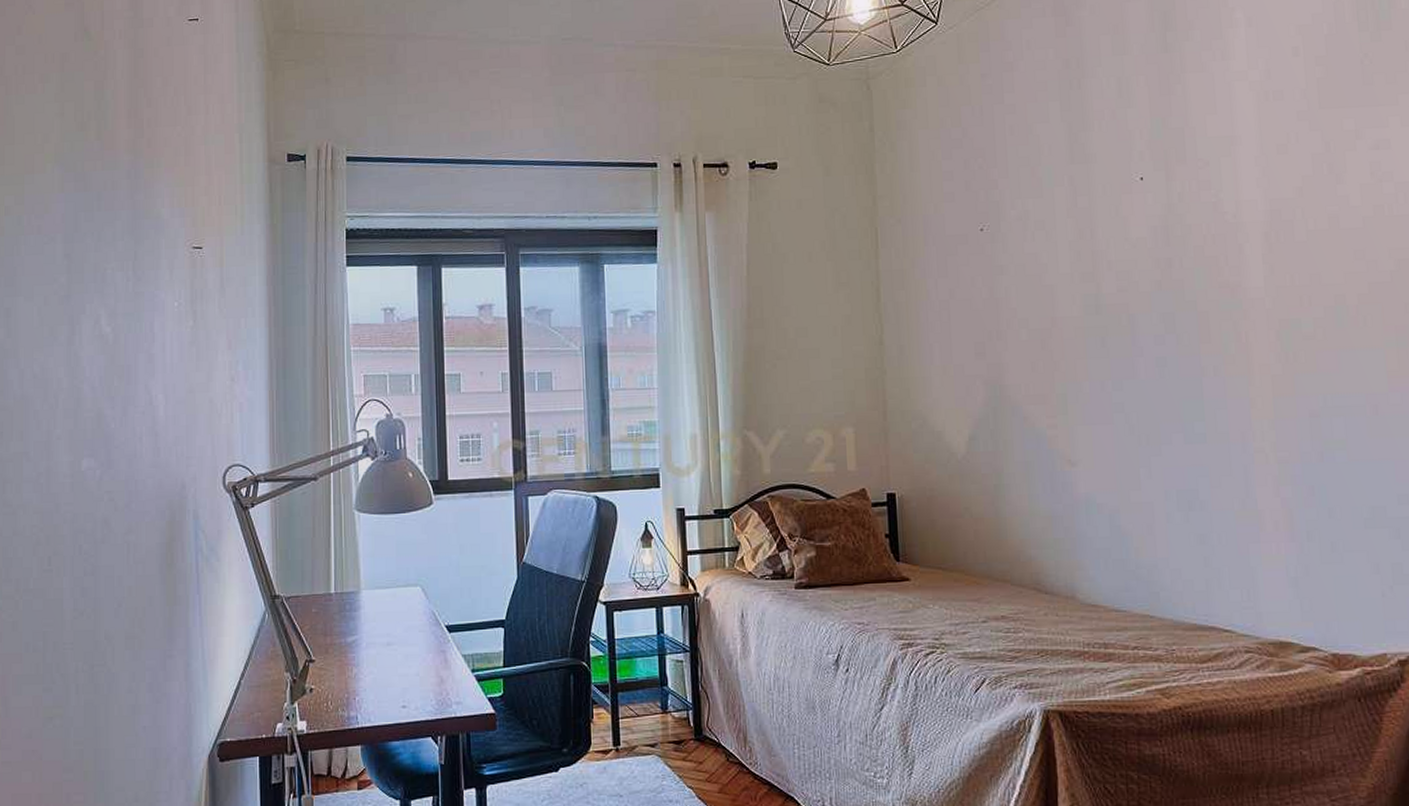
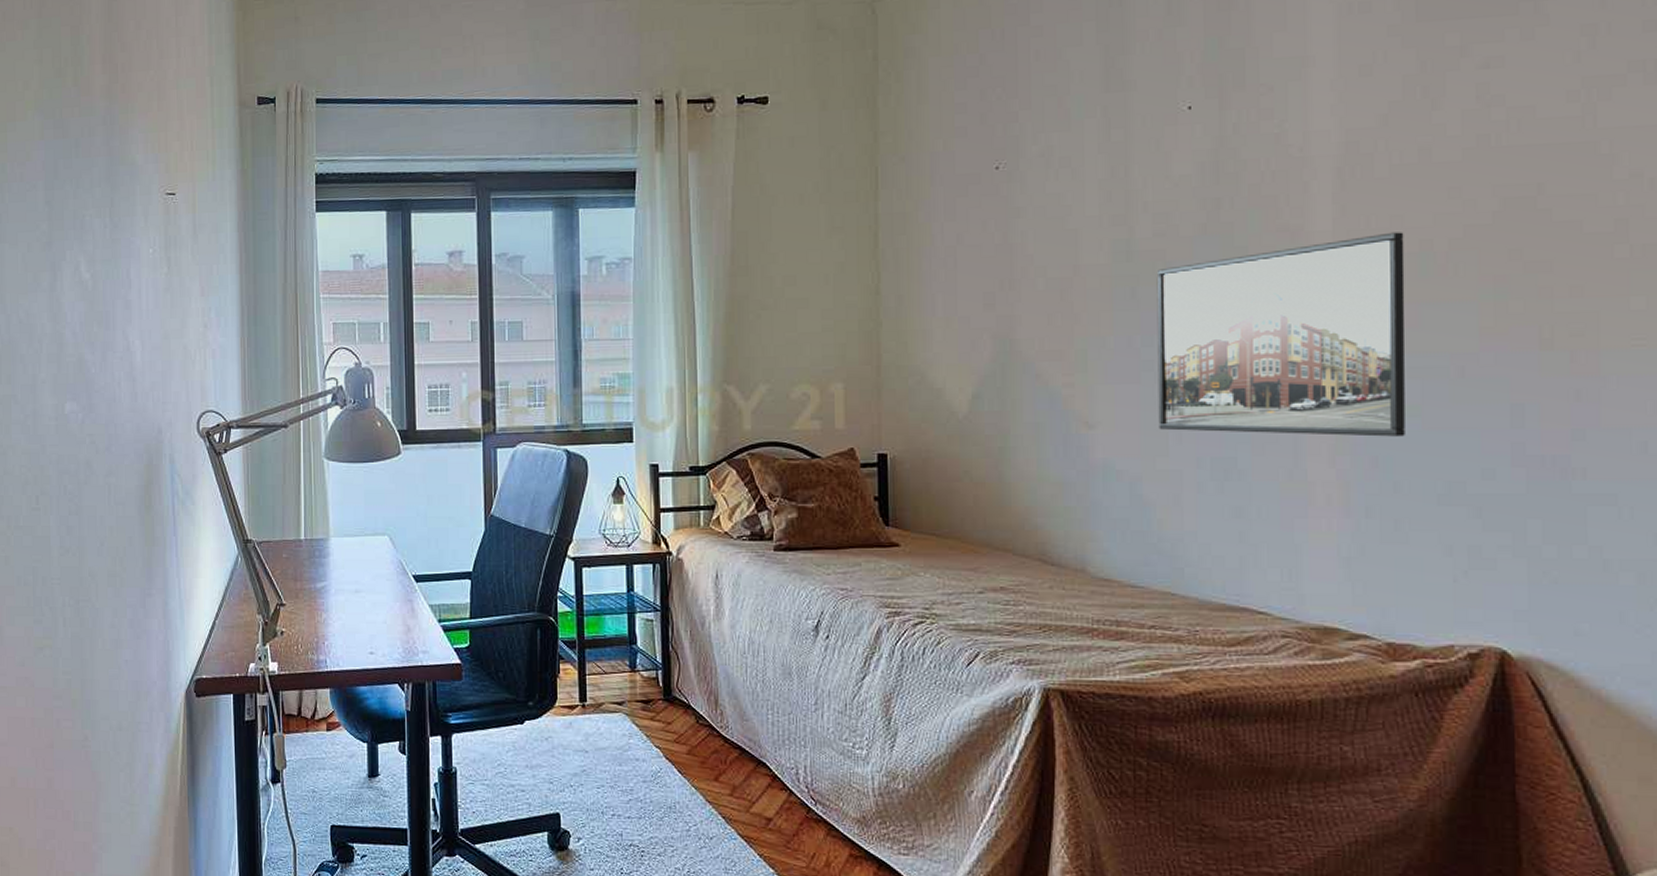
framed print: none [1122,288,1335,469] -> present [1156,232,1406,437]

